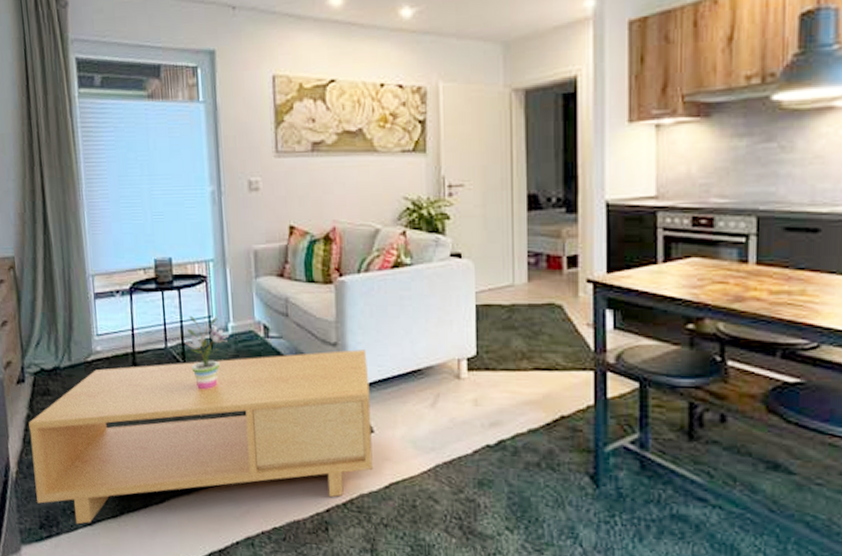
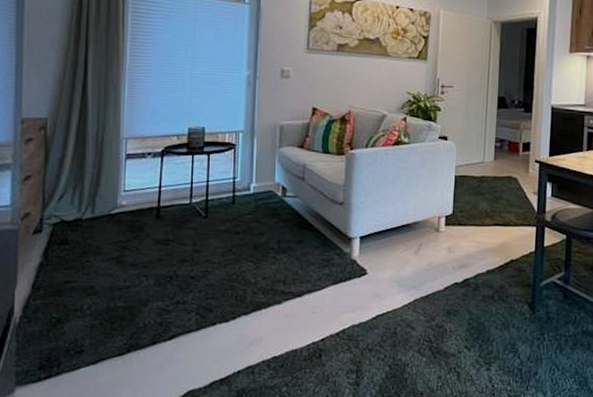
coffee table: present [29,349,373,525] -> none [39,208,367,364]
potted plant: present [184,315,230,390] -> none [208,176,251,240]

